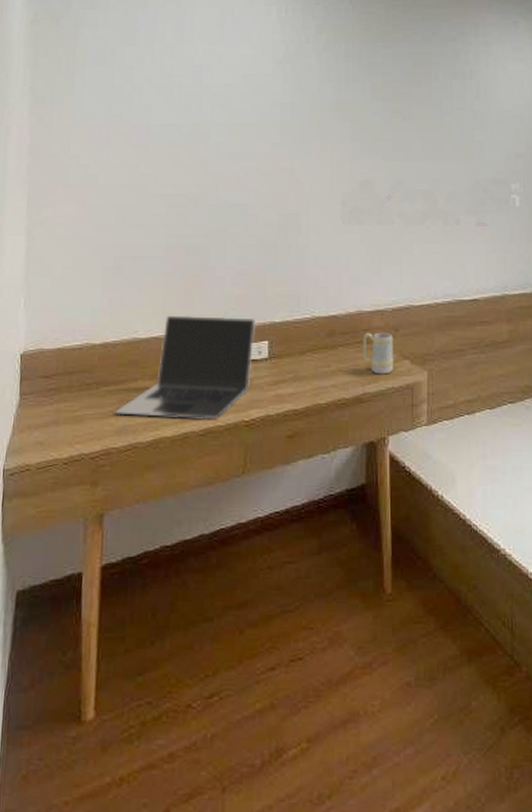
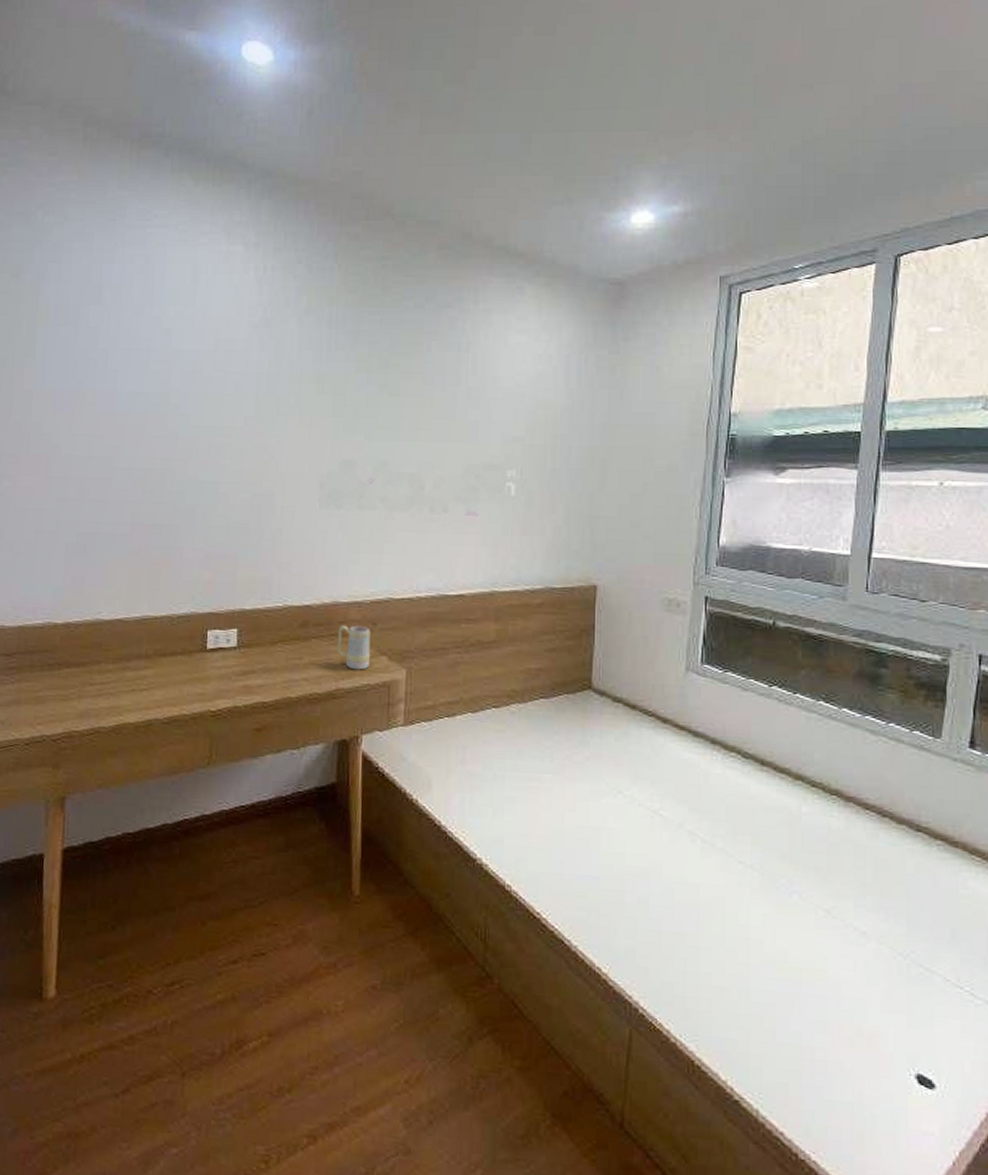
laptop: present [114,315,255,420] -> none [76,597,224,708]

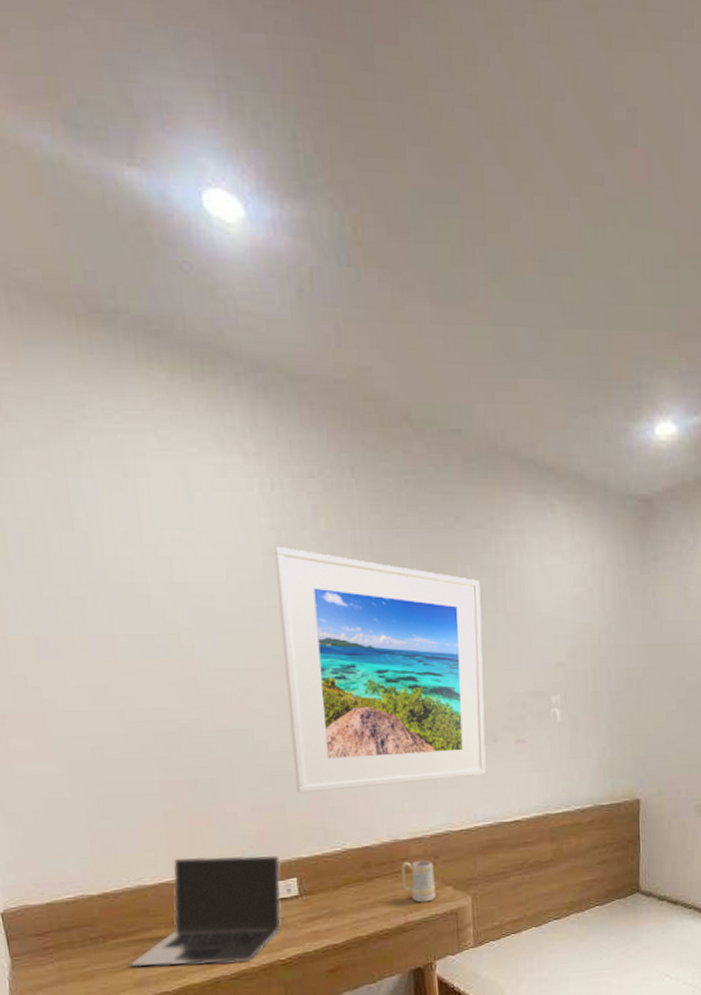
laptop: none [76,597,224,708] -> present [130,855,282,966]
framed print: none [249,320,443,547] -> present [273,546,487,794]

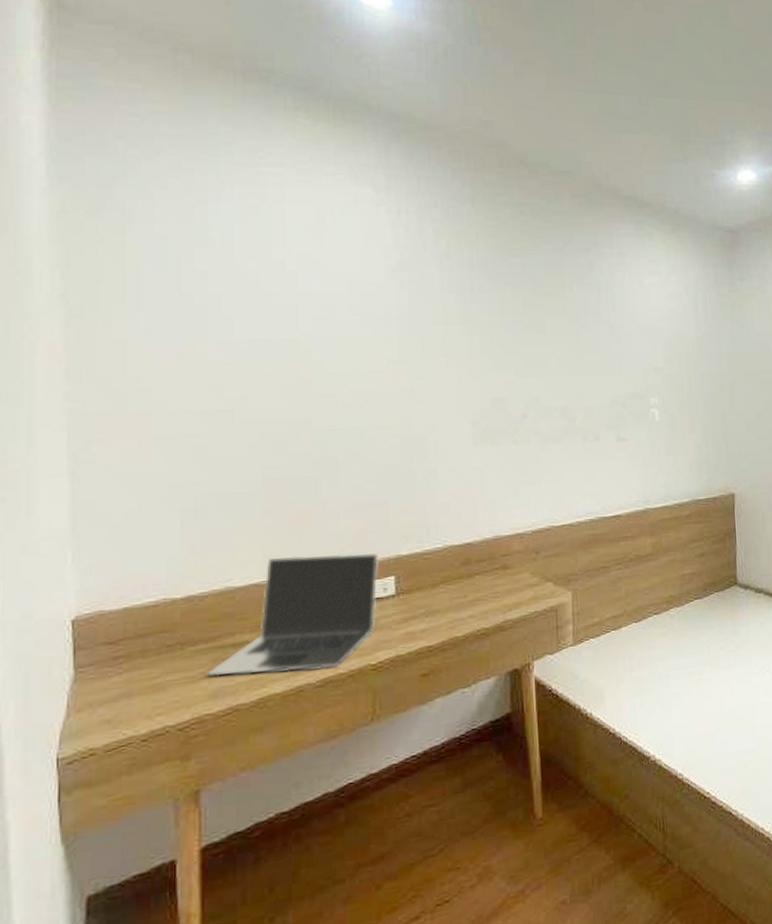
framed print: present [273,546,487,794] -> none [396,263,589,491]
mug: present [401,860,436,903] -> none [501,556,536,600]

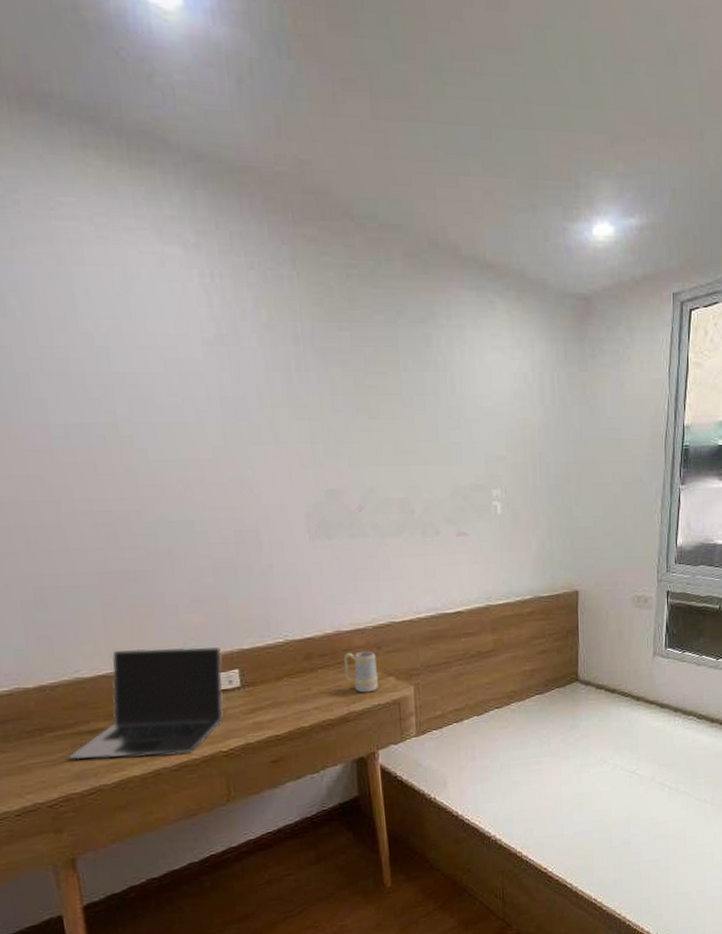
mug: none [501,556,536,600] -> present [343,651,378,693]

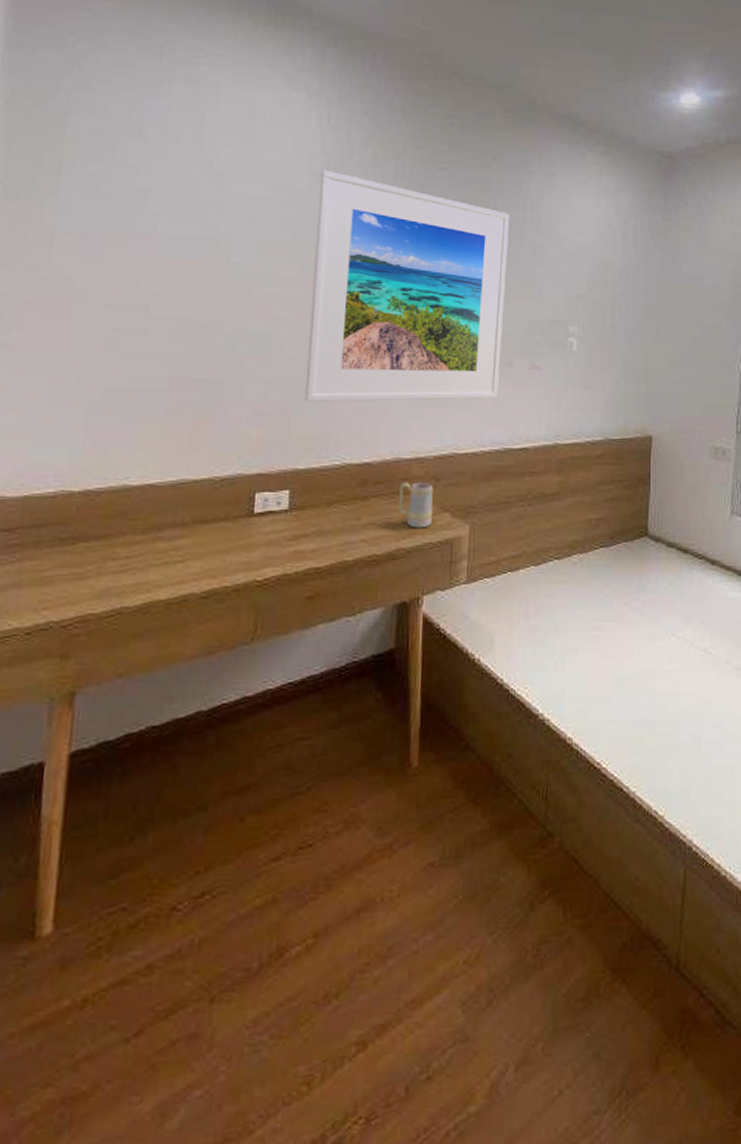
laptop: present [67,647,224,759] -> none [95,459,275,580]
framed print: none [214,337,428,585] -> present [304,169,509,403]

